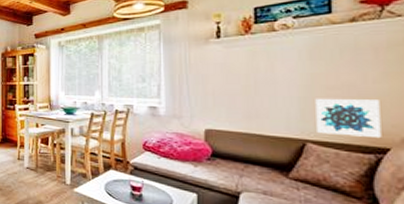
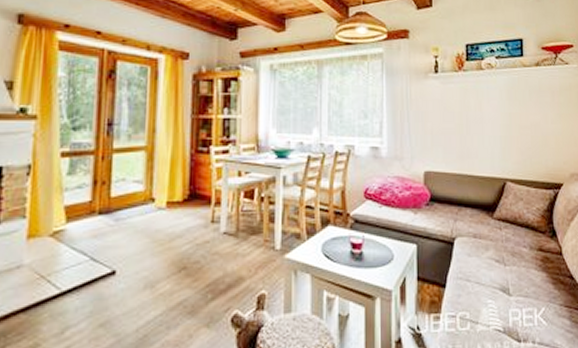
wall art: present [315,98,382,139] -> none [512,137,557,175]

